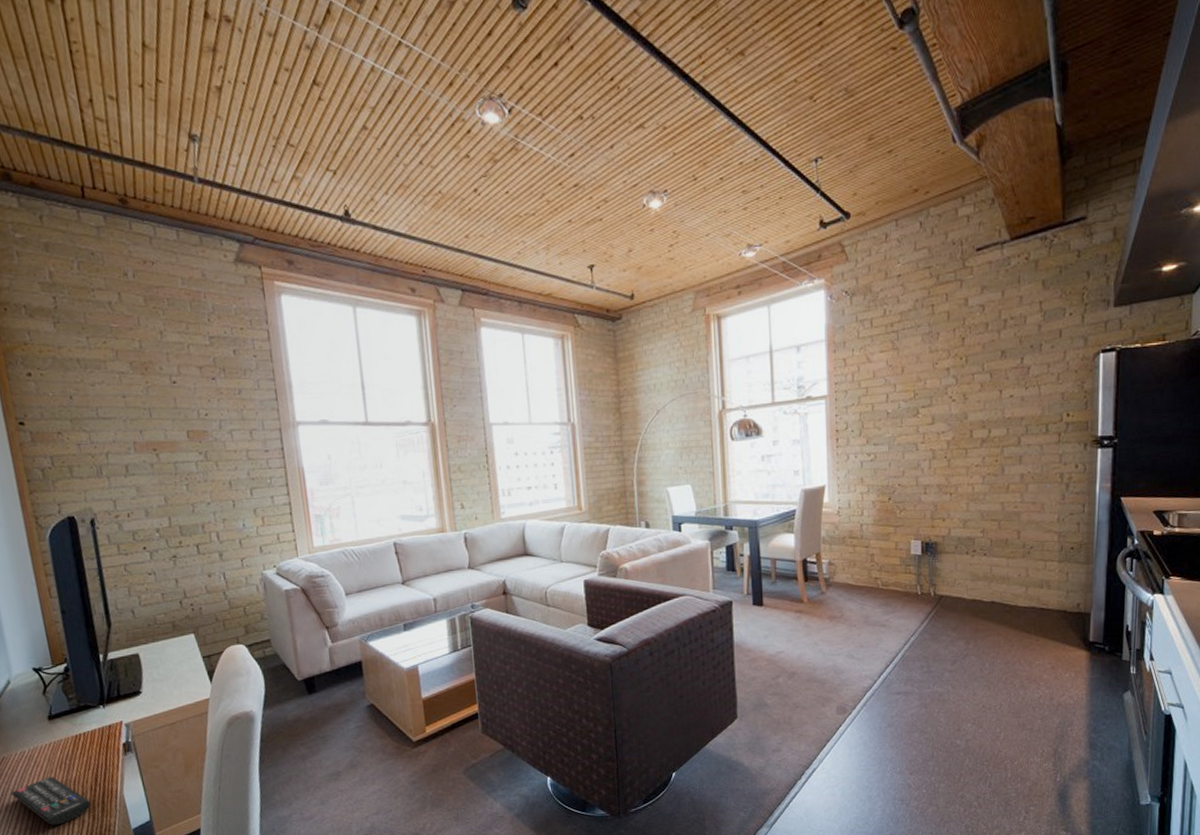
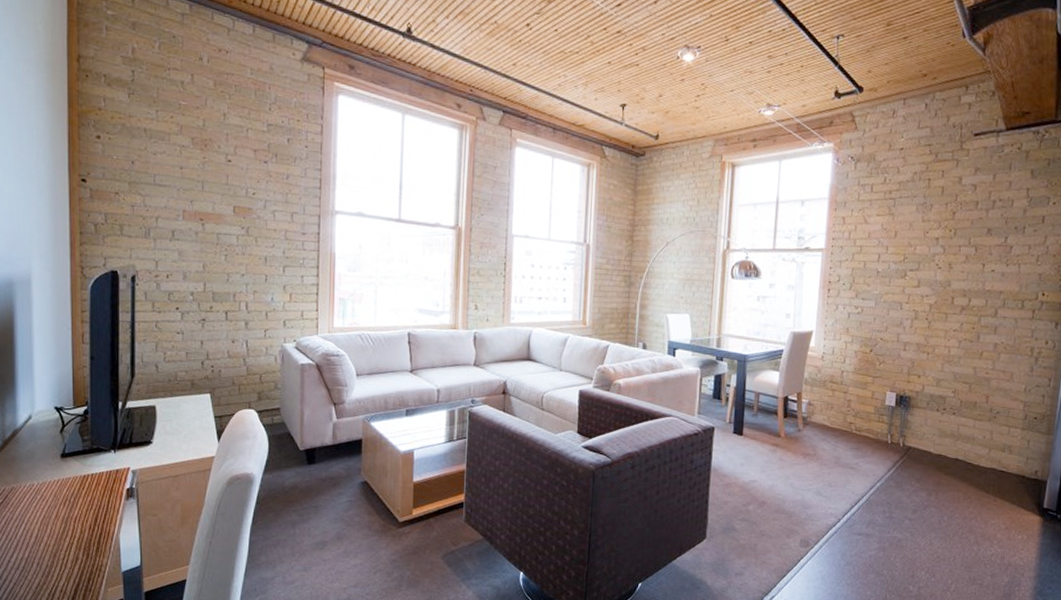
remote control: present [10,777,91,826] -> none [13,512,87,559]

